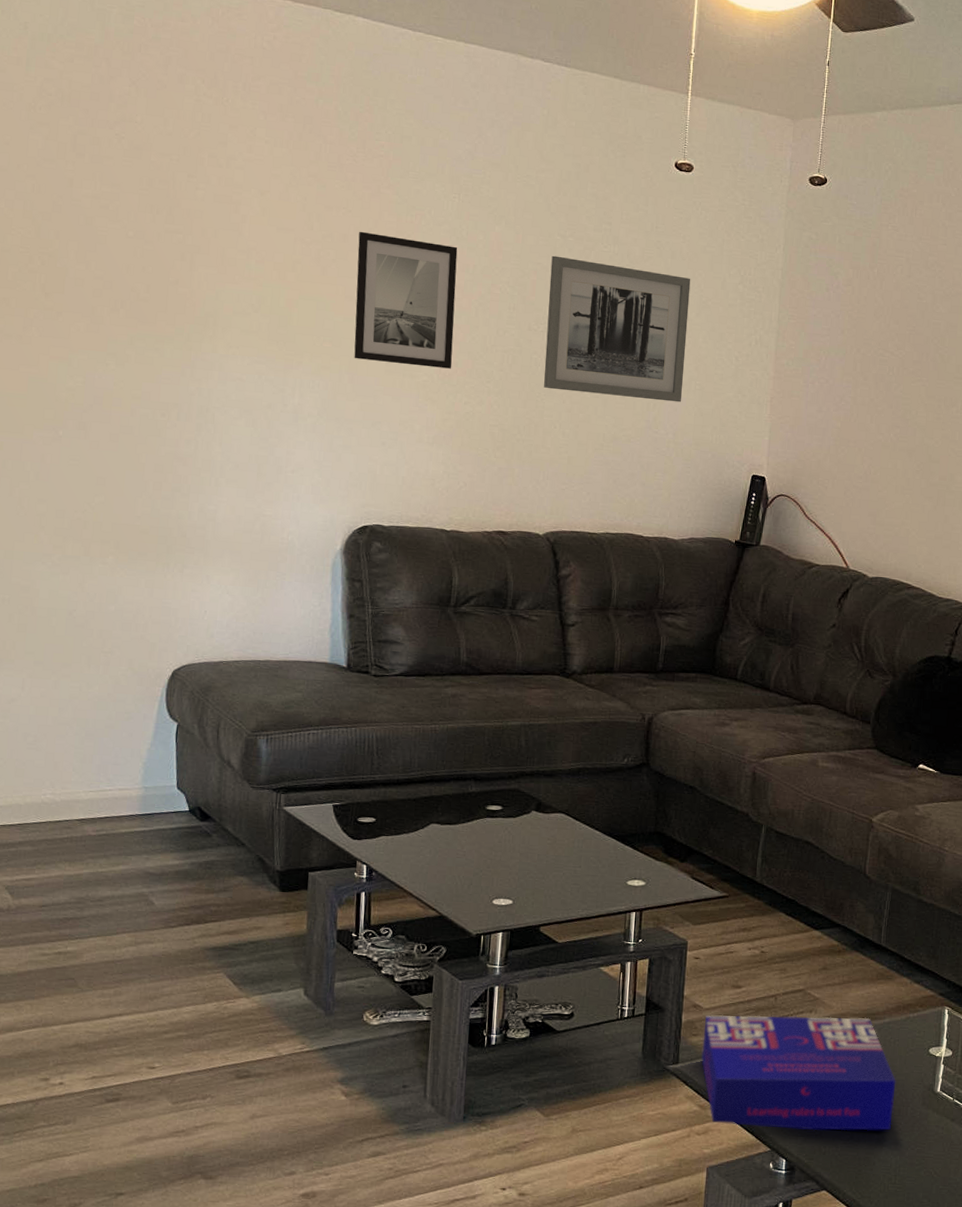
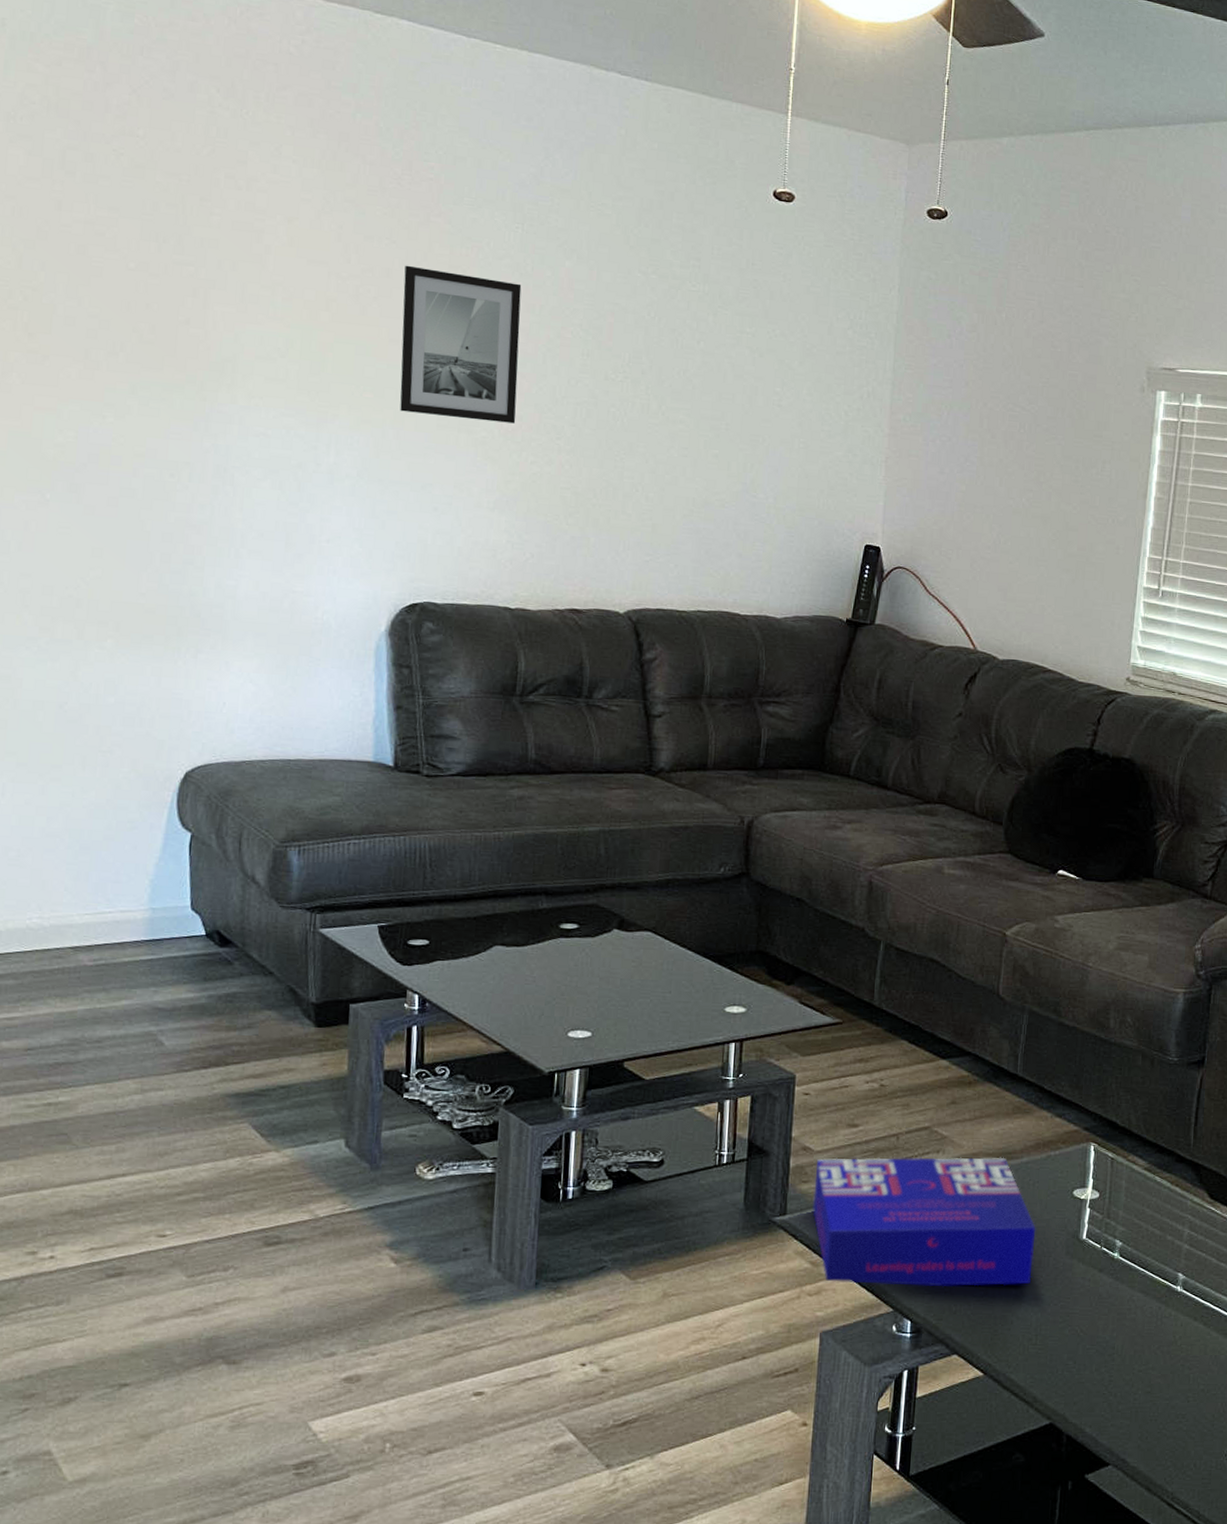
wall art: present [544,255,691,403] -> none [623,295,793,463]

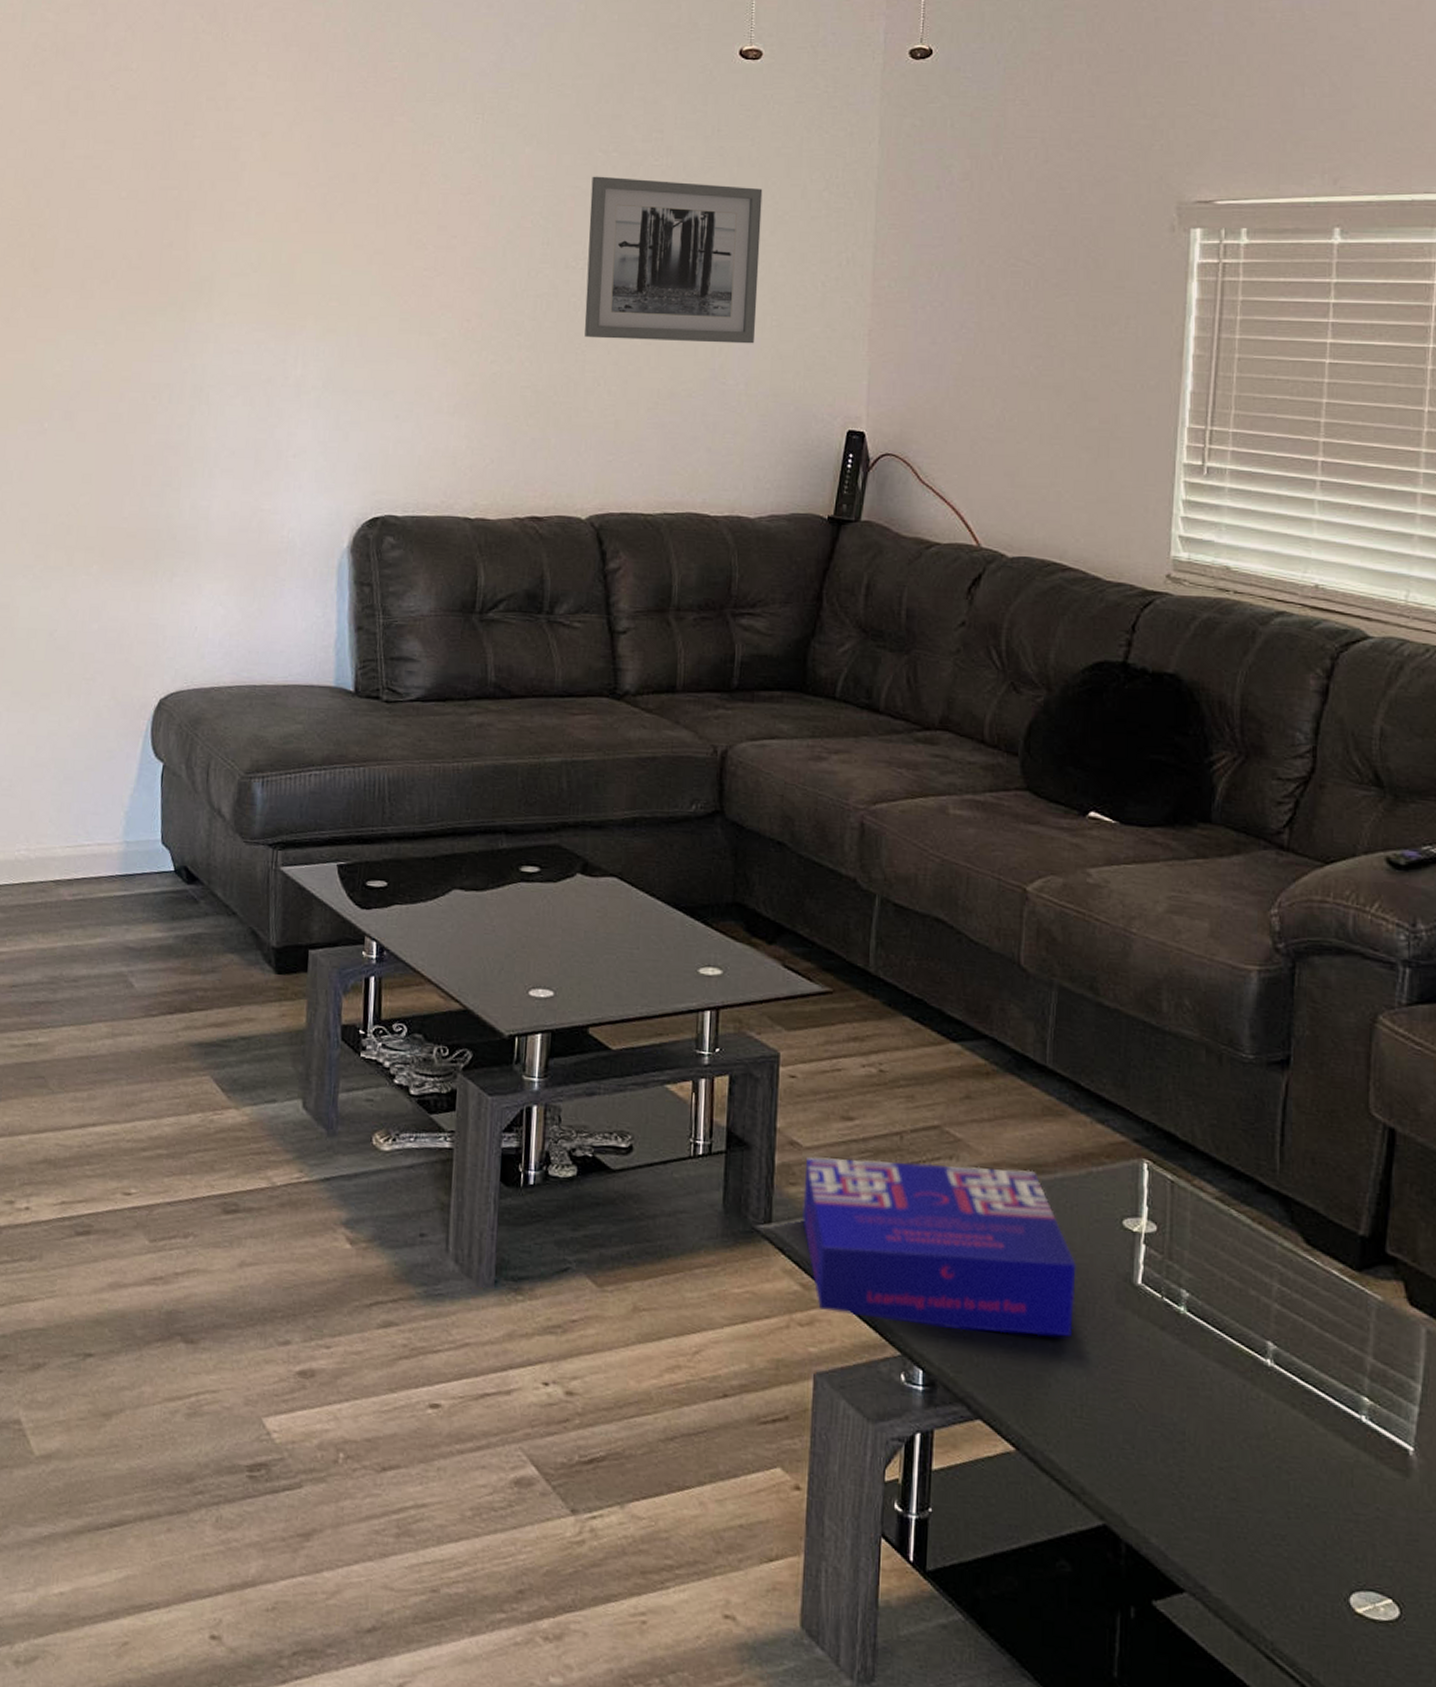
wall art: present [400,265,522,424] -> none [363,168,482,322]
wall art: none [623,295,793,463] -> present [584,176,763,344]

